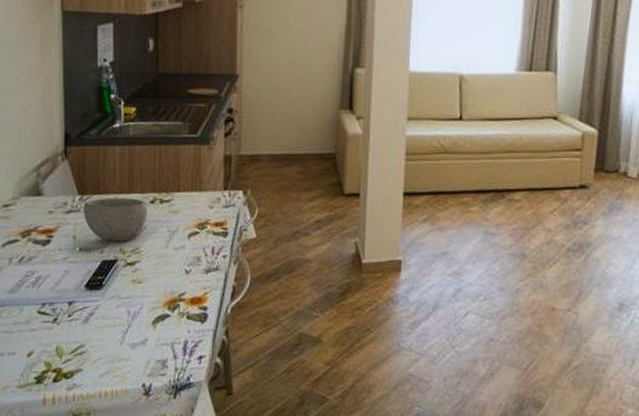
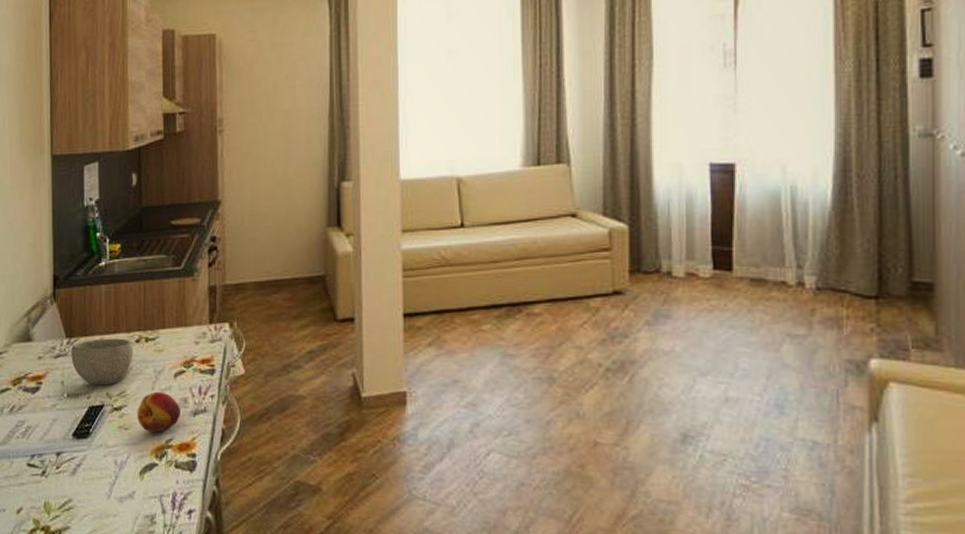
fruit: none [151,249,193,287] -> present [137,391,180,433]

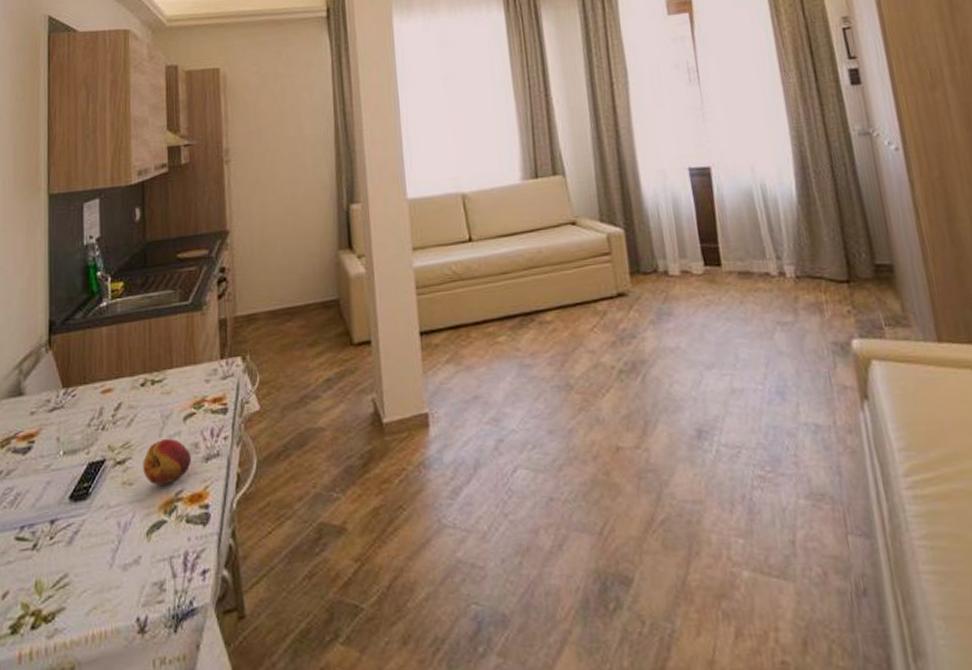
bowl: present [71,338,133,386] -> none [68,383,138,438]

